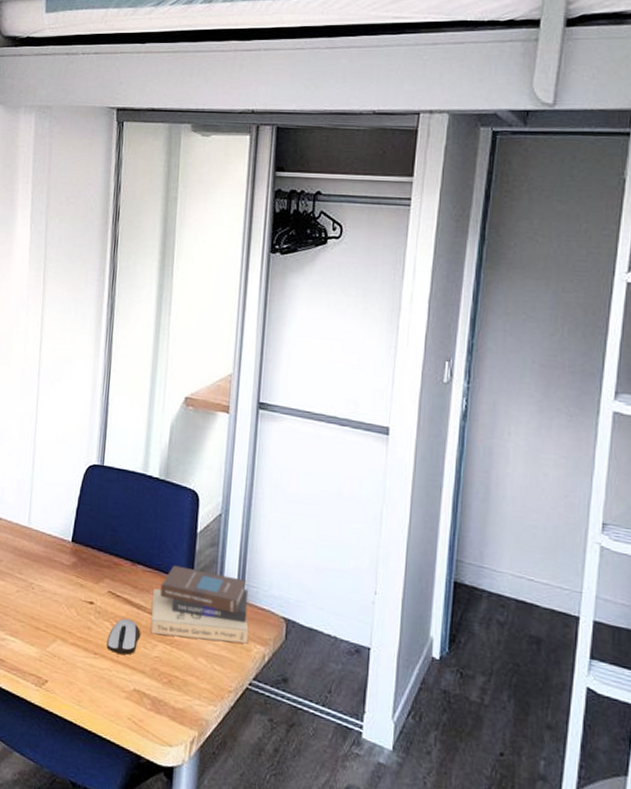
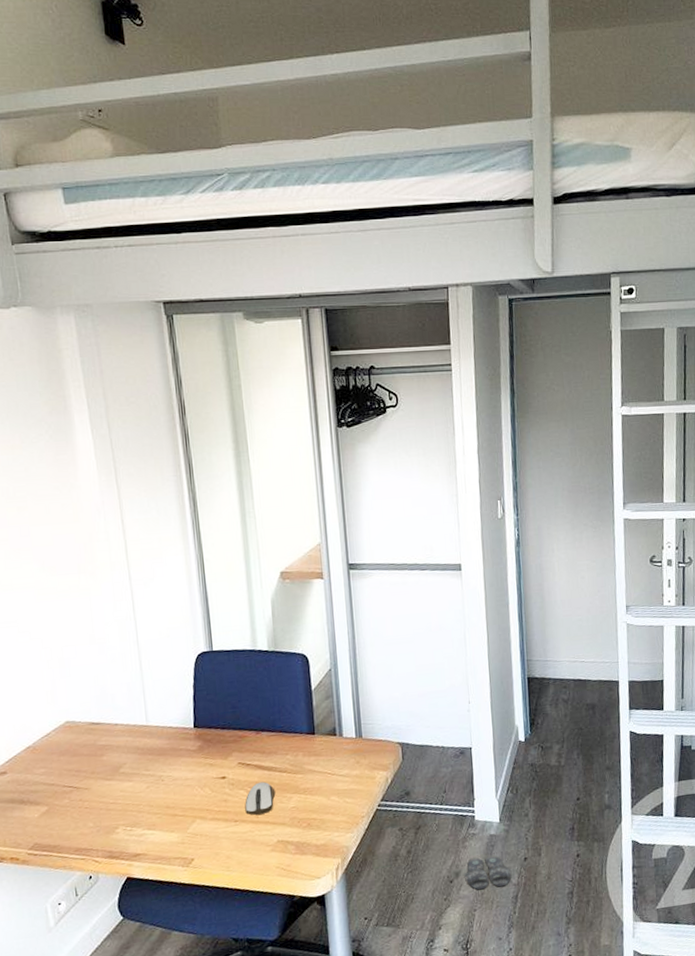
books: present [150,565,249,644] -> none [281,720,372,789]

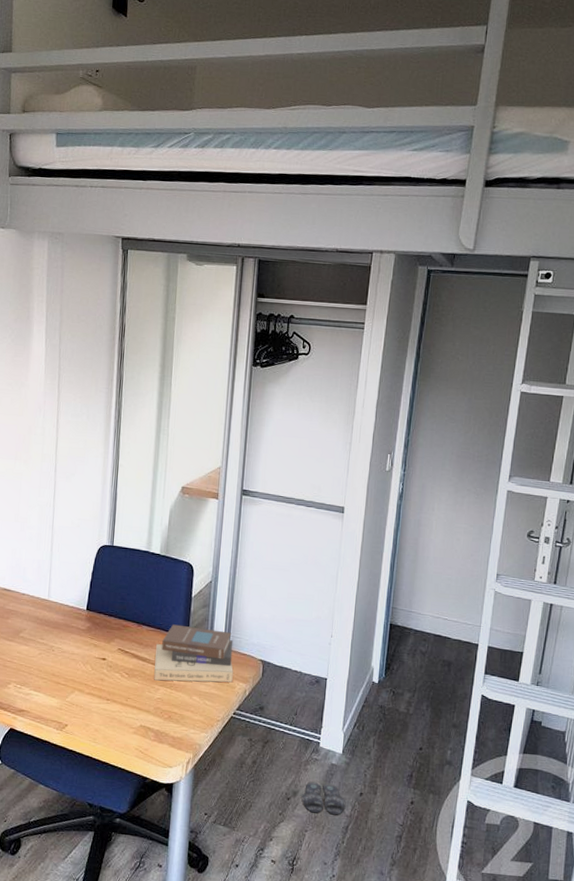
computer mouse: present [245,782,276,815] -> none [117,669,146,699]
books: none [281,720,372,789] -> present [154,624,234,683]

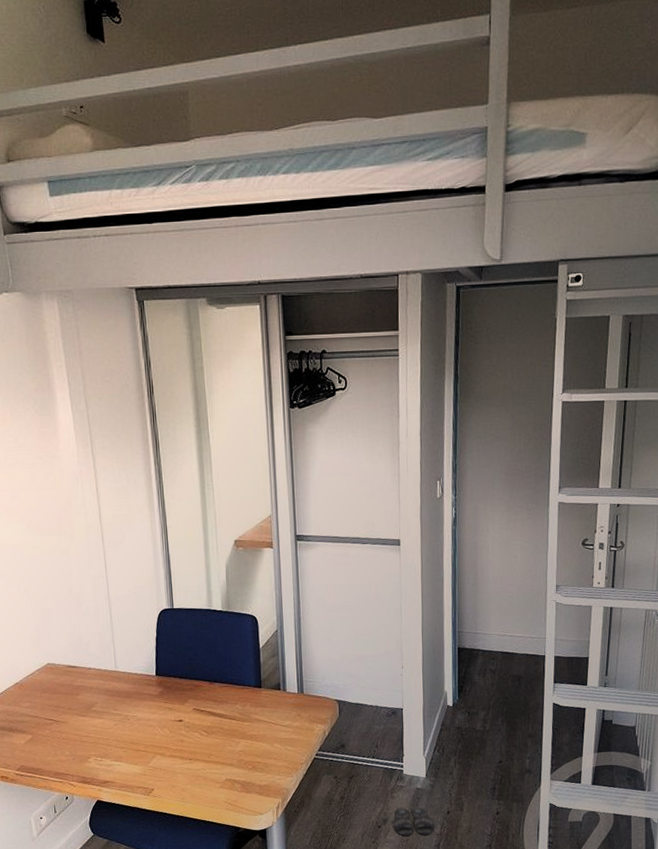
books: present [154,624,234,683] -> none [231,677,311,734]

